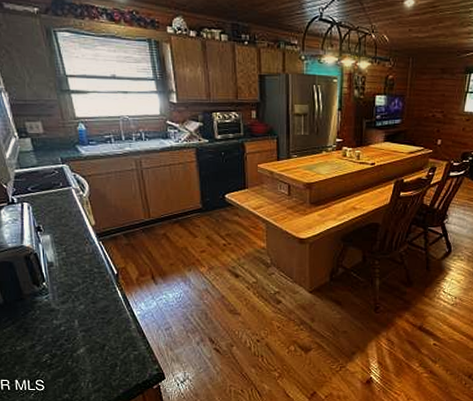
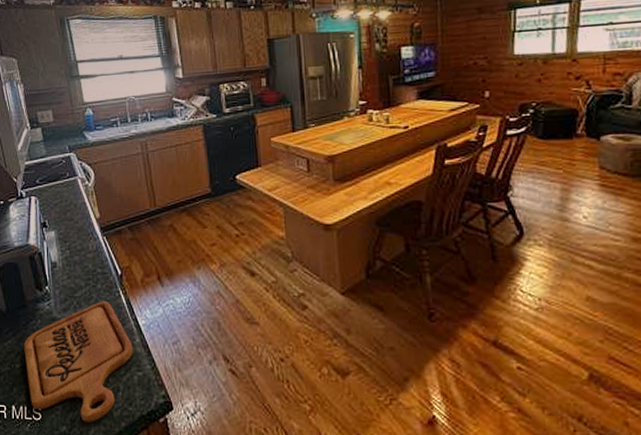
cutting board: none [24,296,129,391] -> present [24,302,133,422]

